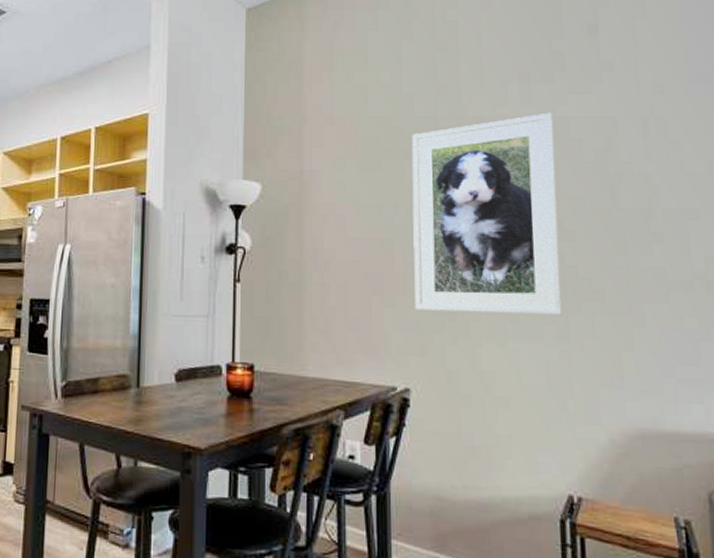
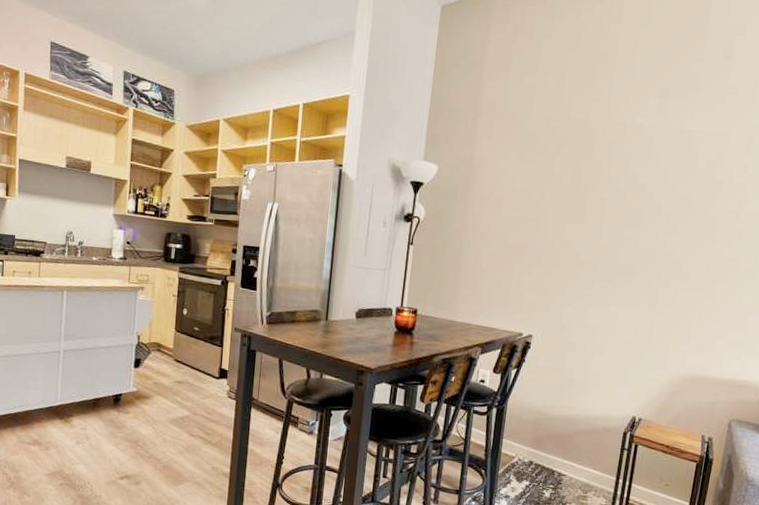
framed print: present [411,112,562,316] -> none [546,125,681,289]

